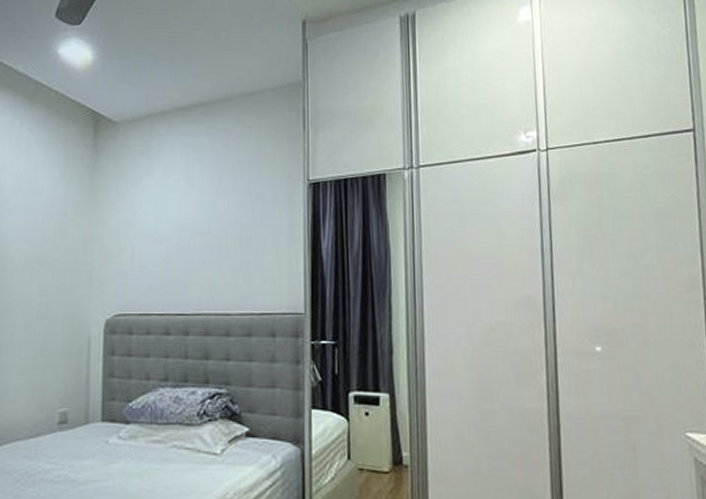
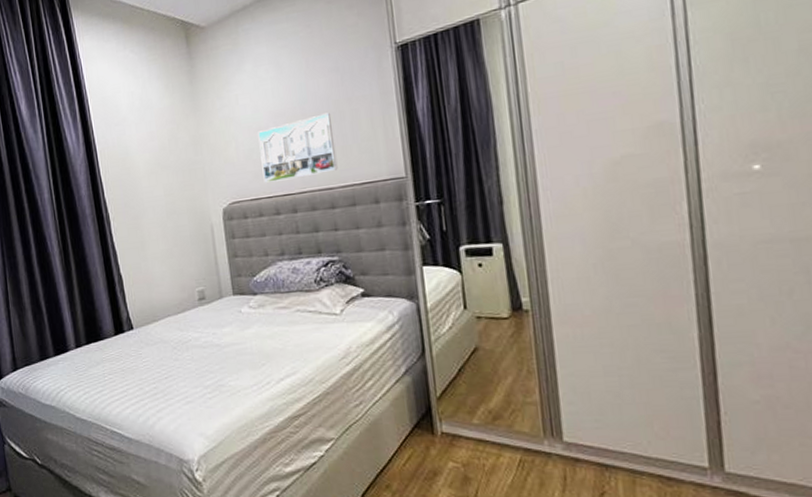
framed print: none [157,235,238,298] -> present [258,112,338,183]

